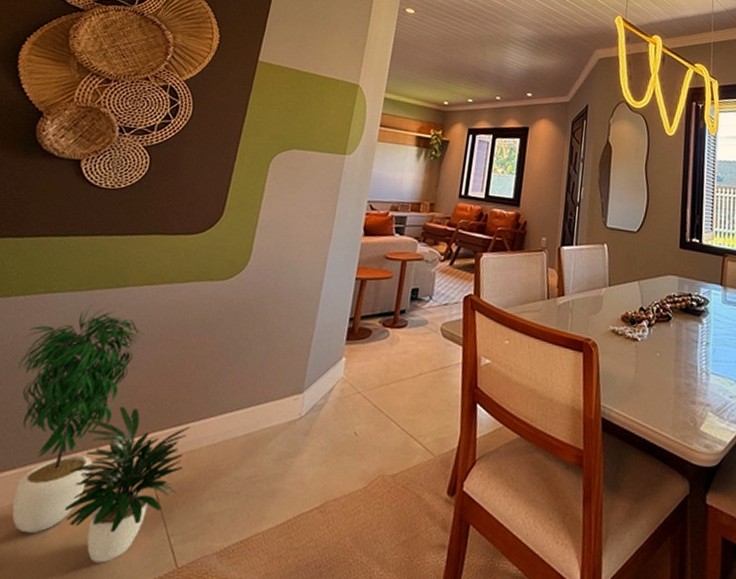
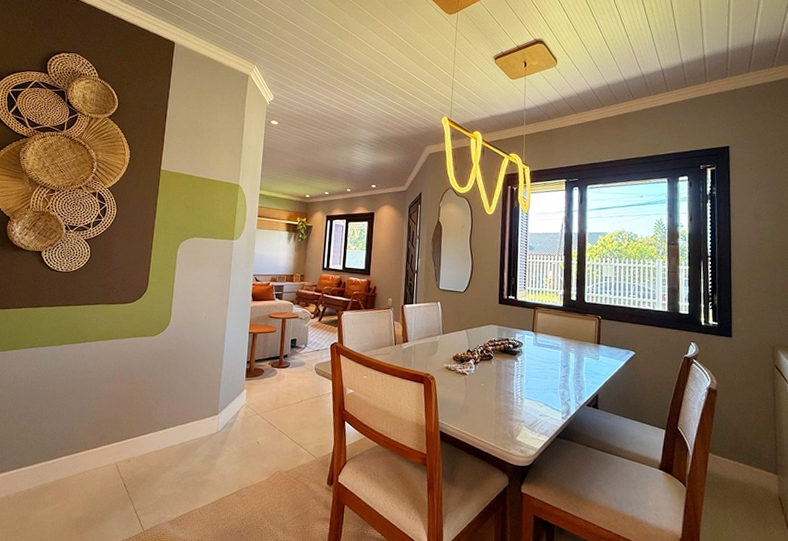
potted plant: present [11,305,191,563] -> none [20,356,142,527]

